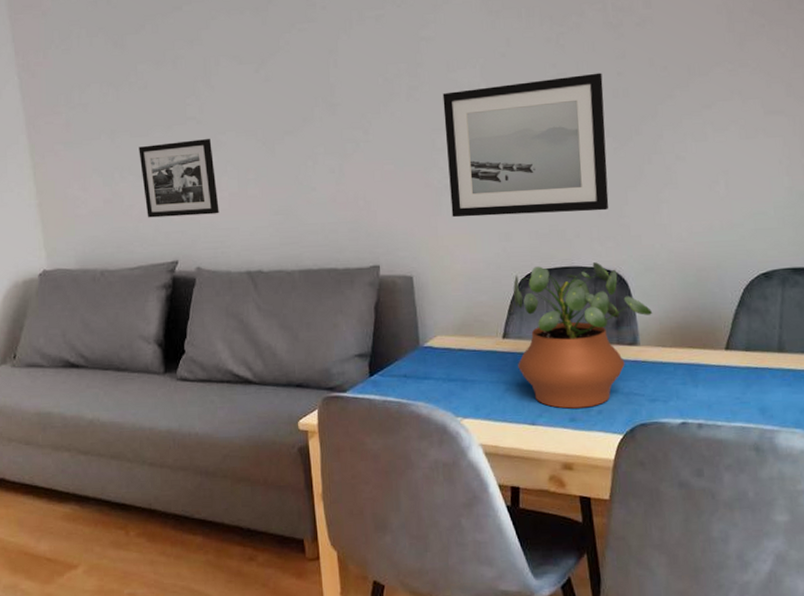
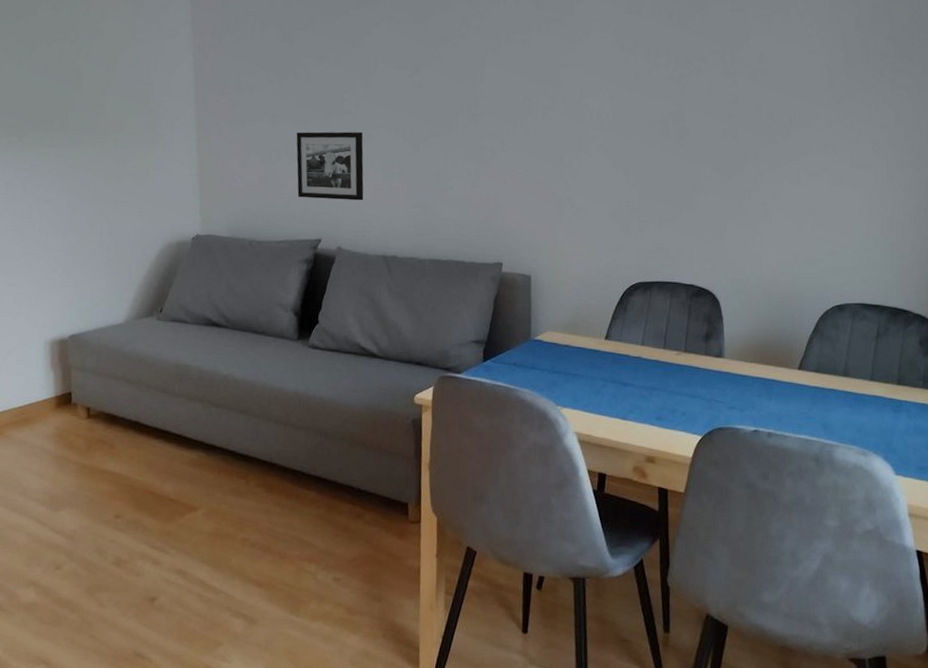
wall art: present [442,72,609,218] -> none [571,113,716,236]
potted plant: present [513,262,653,409] -> none [616,279,739,409]

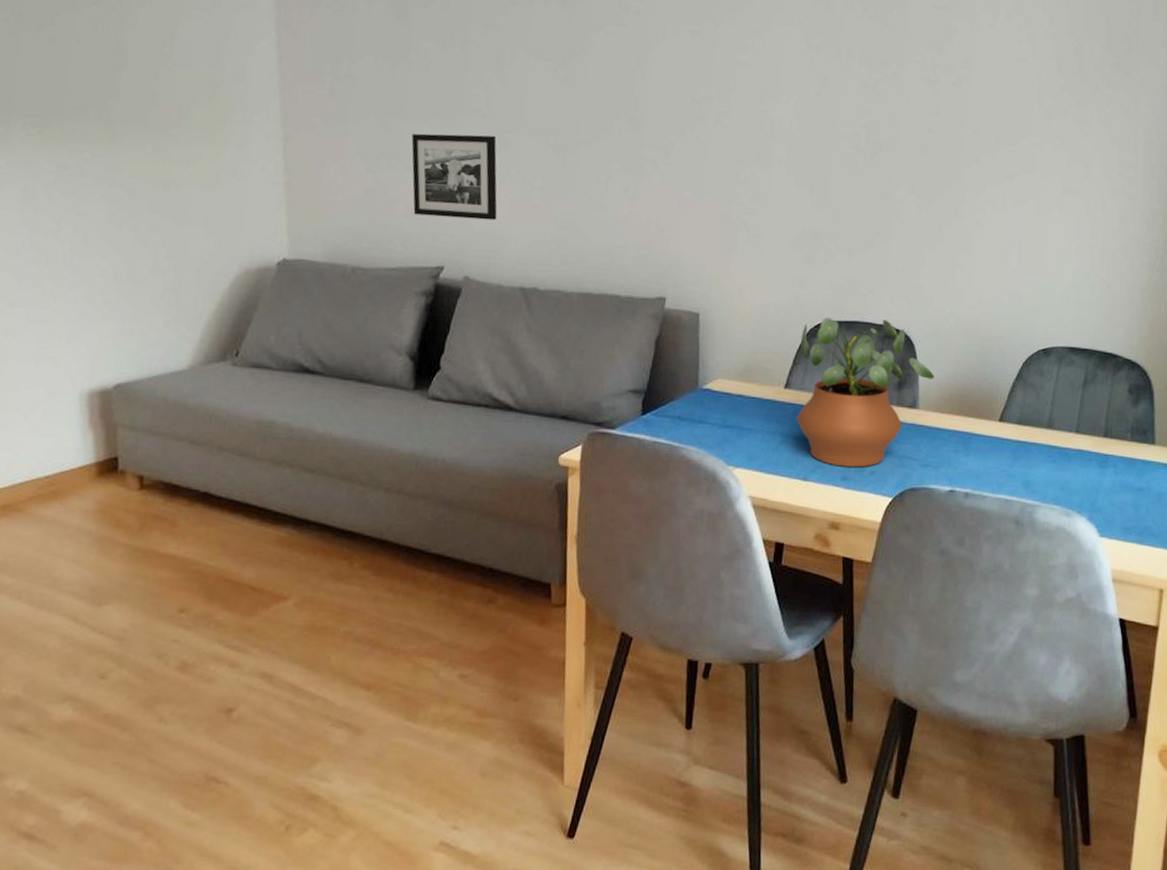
potted plant: none [616,279,739,409] -> present [797,317,935,468]

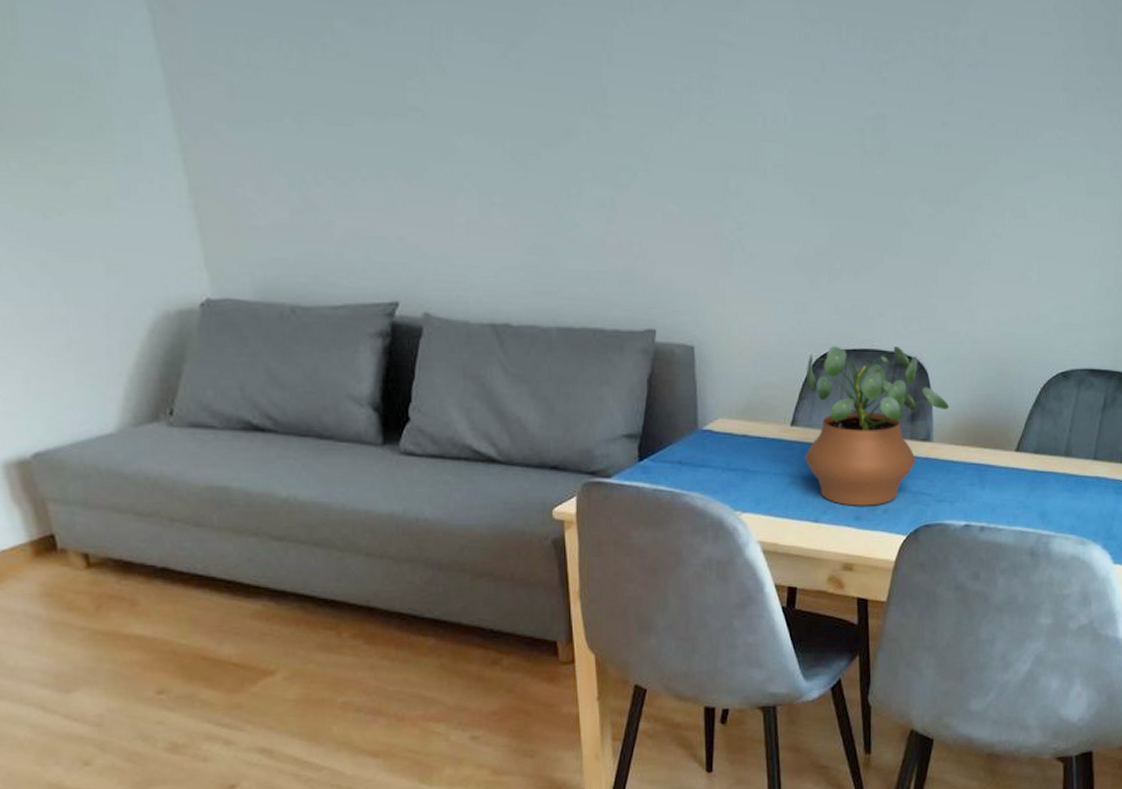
picture frame: present [411,133,497,221] -> none [339,139,454,245]

